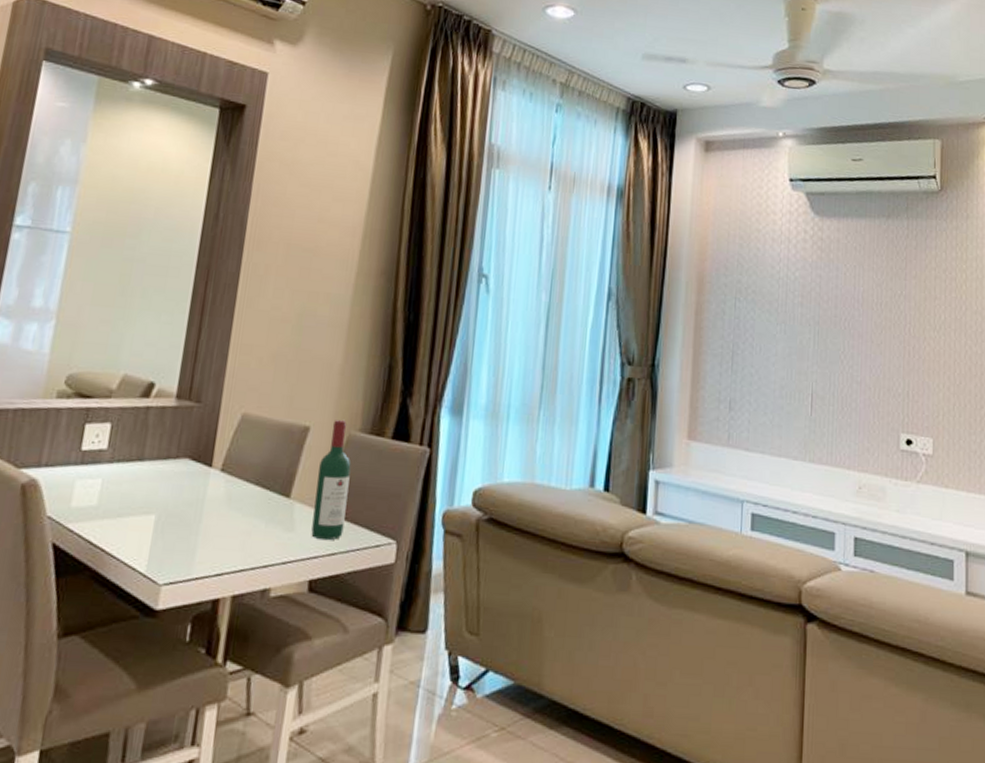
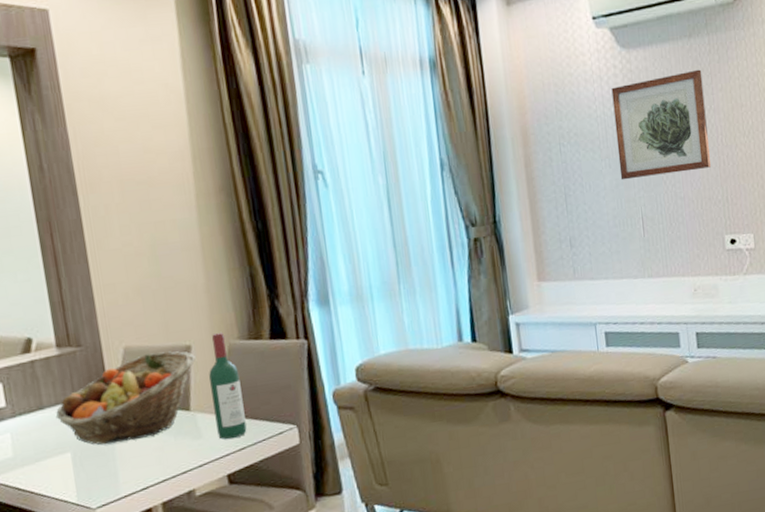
fruit basket: none [152,426,311,518] -> present [55,351,195,445]
wall art: none [794,251,897,356] -> present [611,69,711,180]

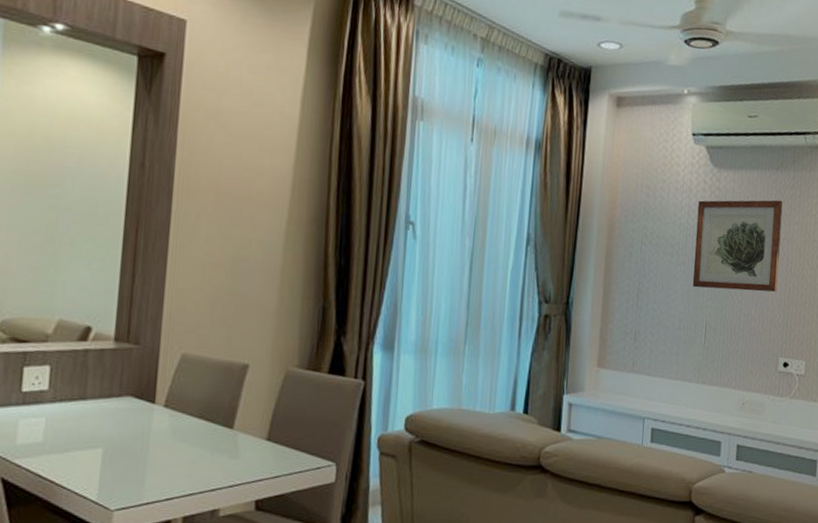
fruit basket: present [55,351,195,445] -> none [96,365,251,449]
wine bottle: present [209,333,247,439] -> none [255,358,291,464]

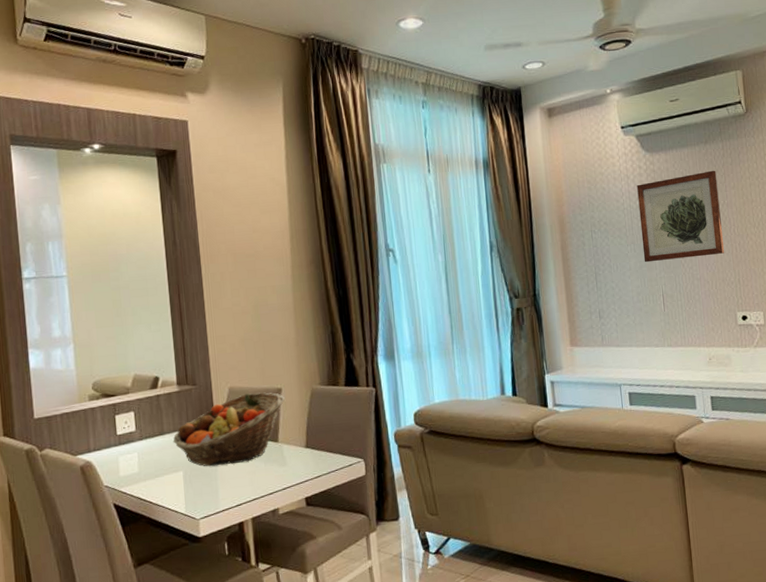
fruit basket: none [96,365,251,449] -> present [173,392,285,467]

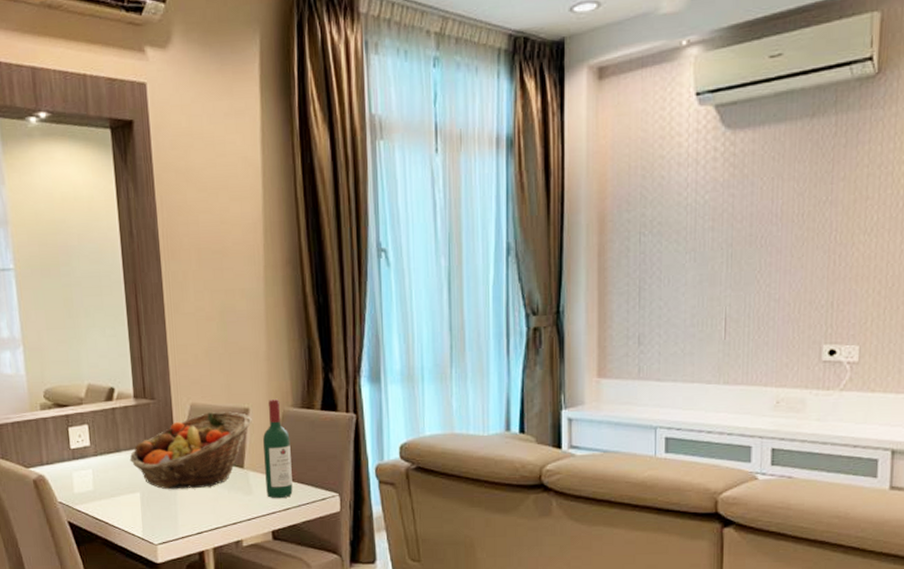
wine bottle: none [295,379,323,468] -> present [263,399,293,498]
wall art: present [637,170,724,263] -> none [705,154,822,276]

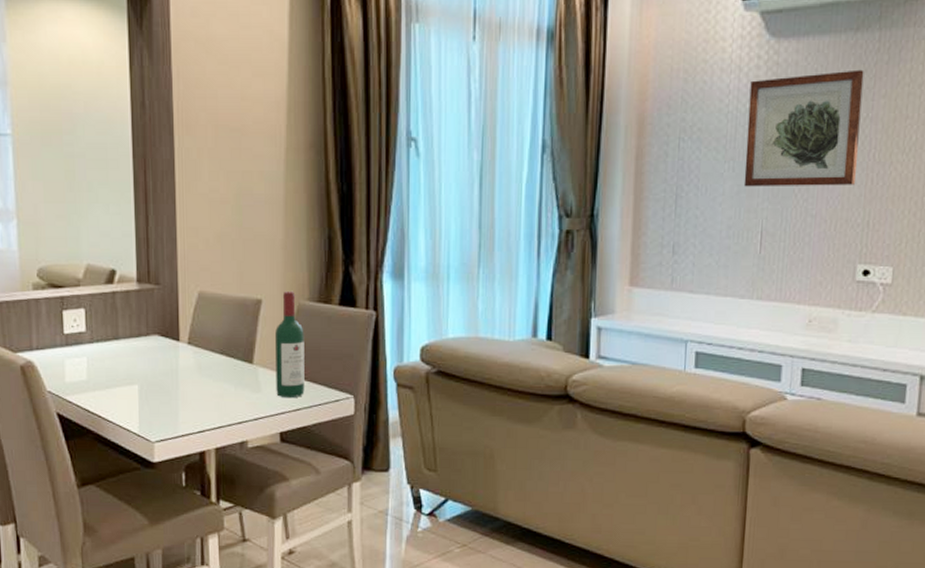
fruit basket: present [129,412,252,490] -> none [128,302,264,384]
wall art: none [705,154,822,276] -> present [743,69,864,187]

